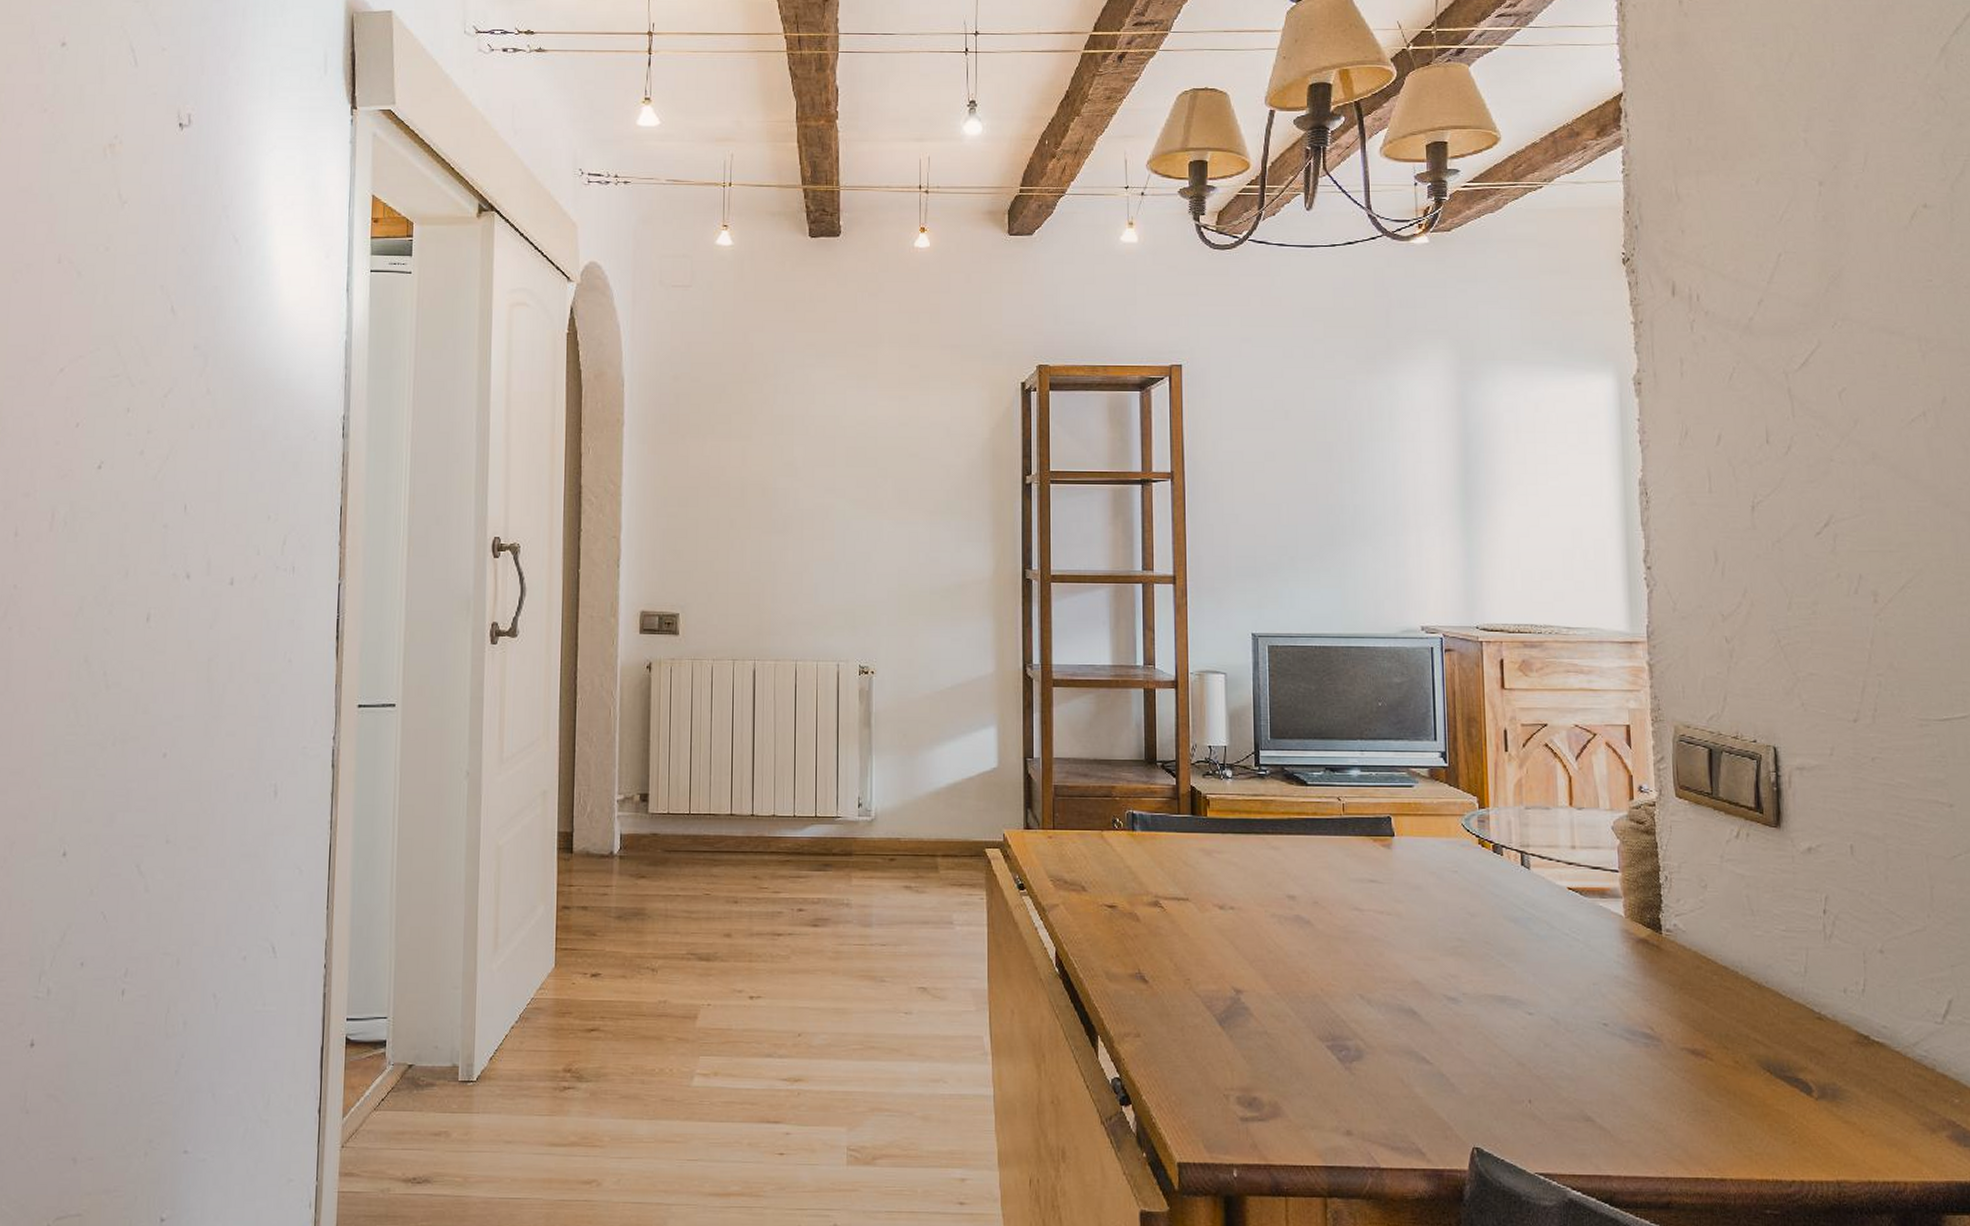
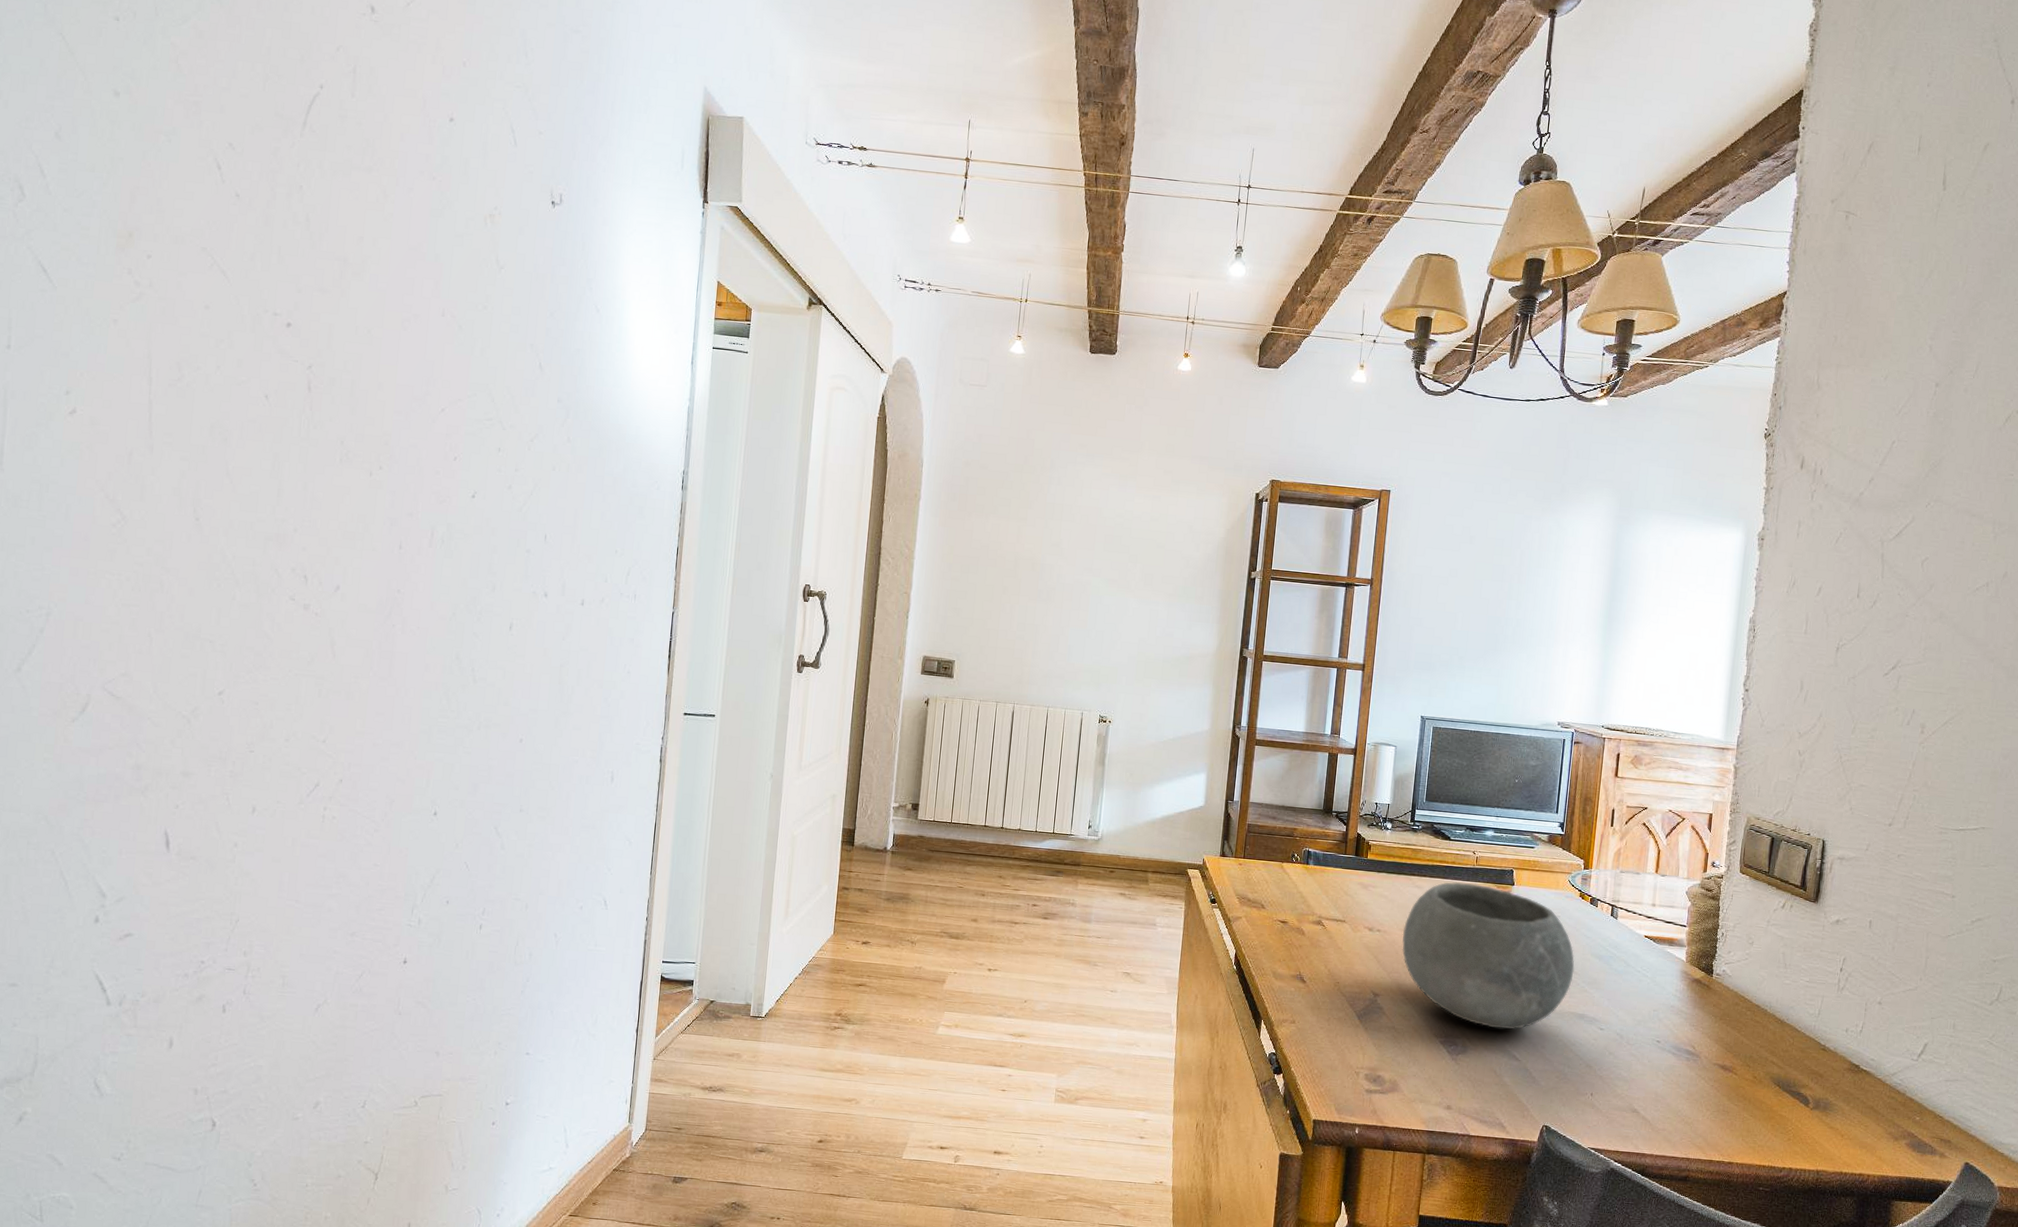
bowl: none [1262,837,1485,1024] -> present [1402,881,1575,1029]

